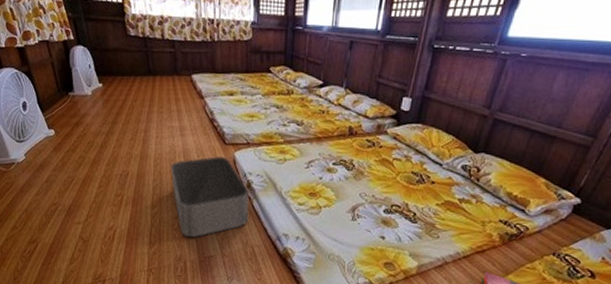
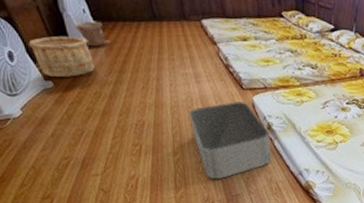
wooden bucket: none [40,88,92,127] -> present [28,35,95,77]
plant pot: none [79,75,108,98] -> present [74,21,110,46]

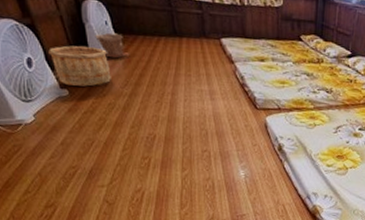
storage bin: present [189,102,271,180] -> none [201,121,280,199]

